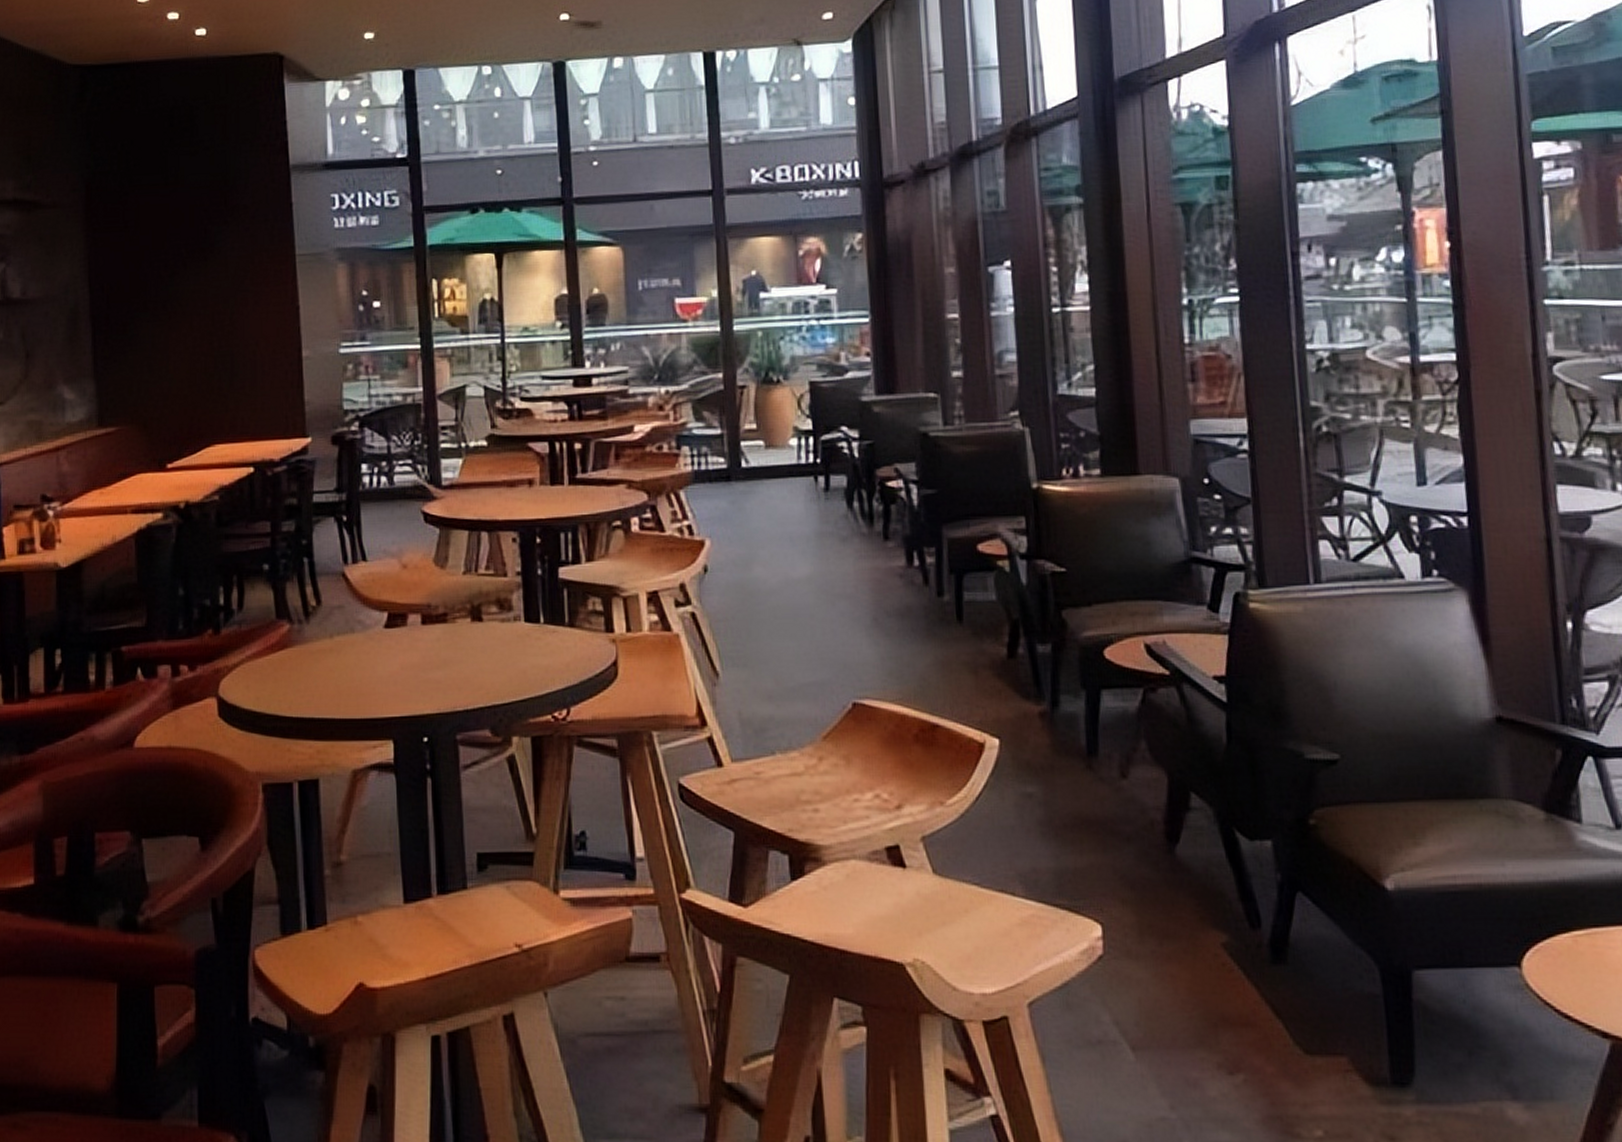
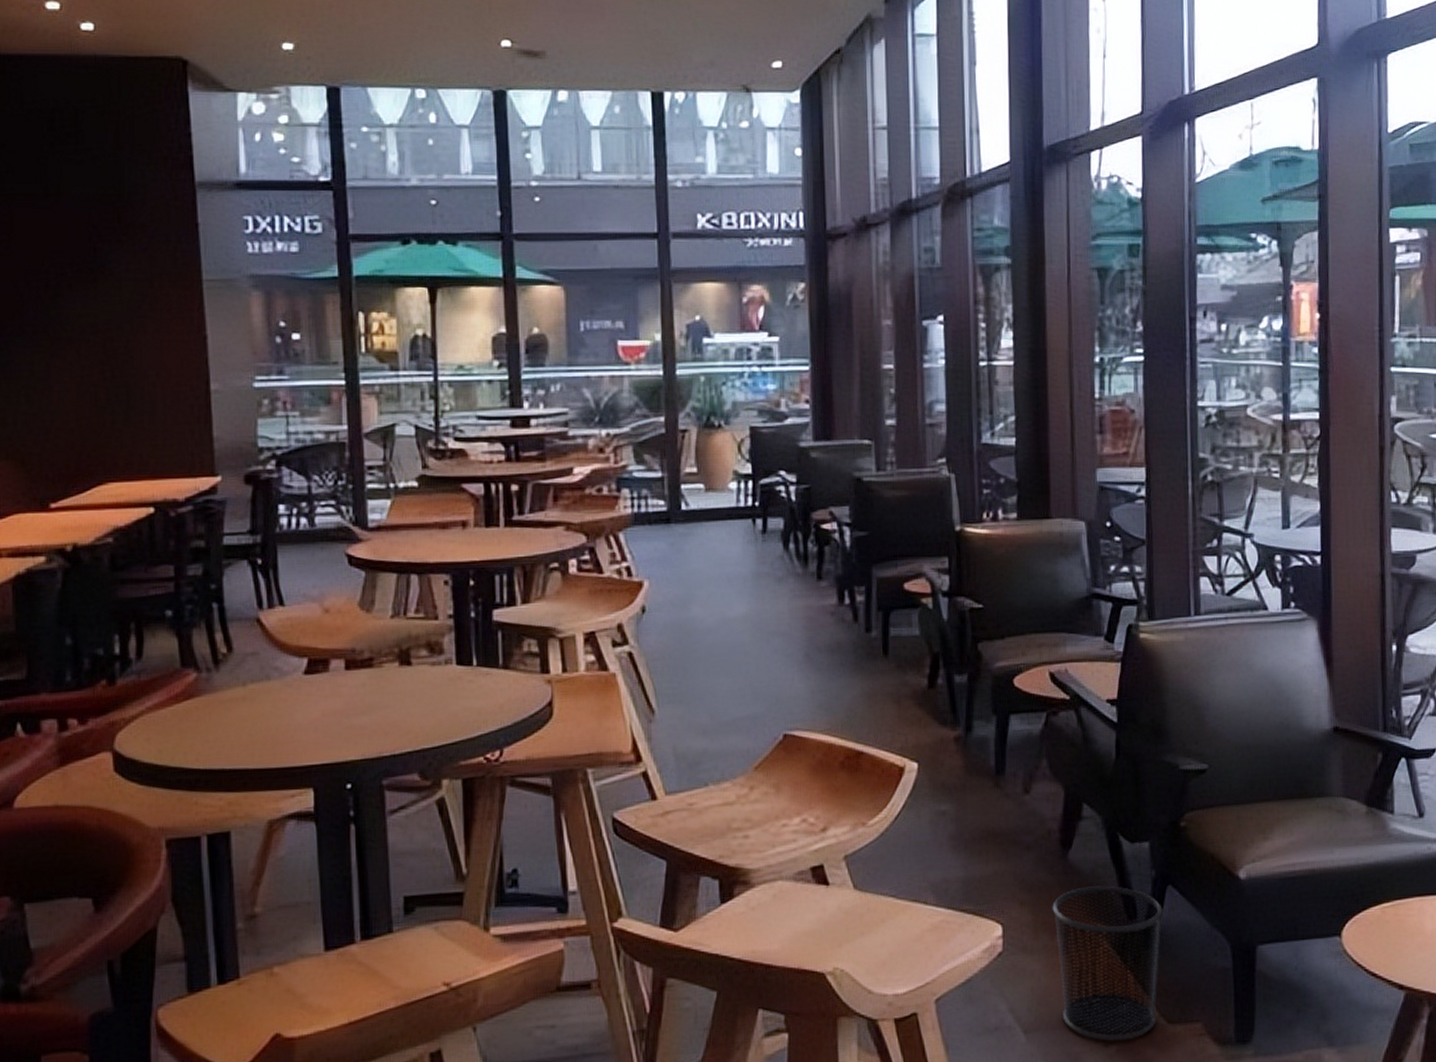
waste bin: none [1159,887,1293,1070] -> present [1052,886,1163,1042]

